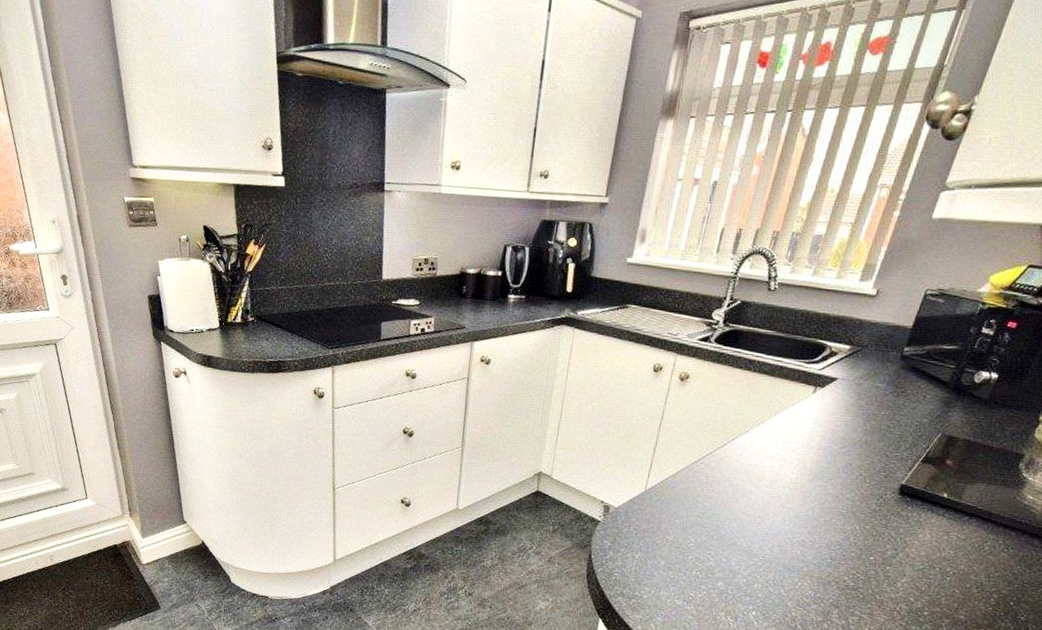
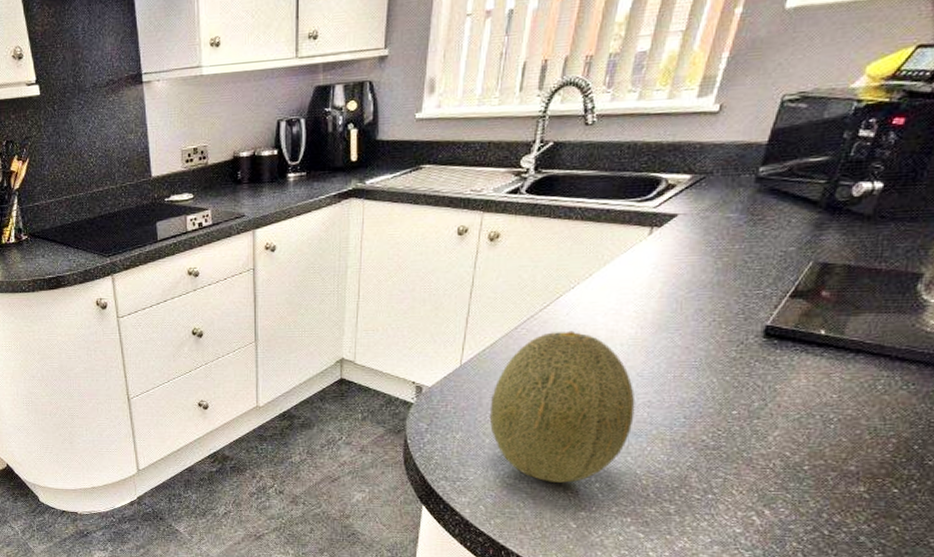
fruit: none [666,469,792,609] -> present [489,330,636,483]

